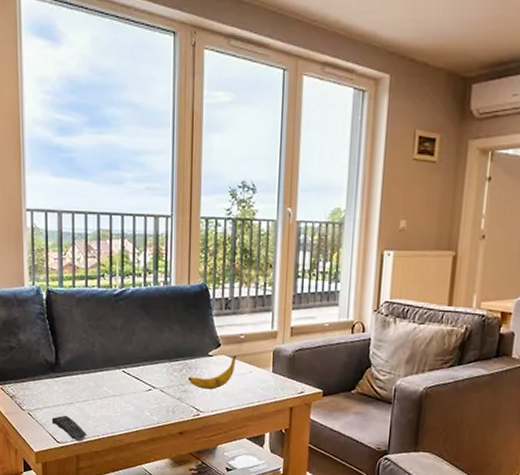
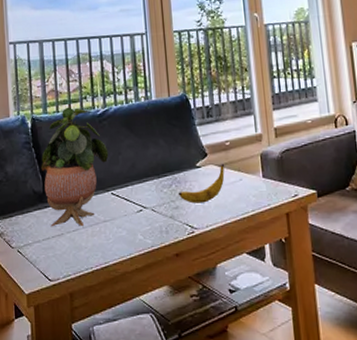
remote control: present [52,415,87,442] -> none [42,248,80,277]
potted plant: none [54,283,123,398] -> present [41,107,109,227]

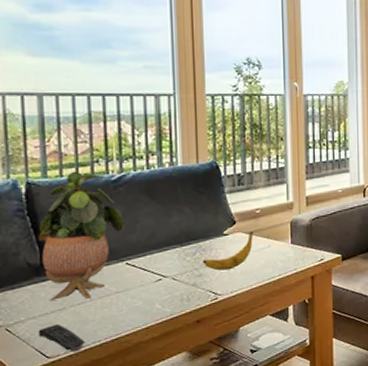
remote control: none [42,248,80,277] -> present [38,323,86,352]

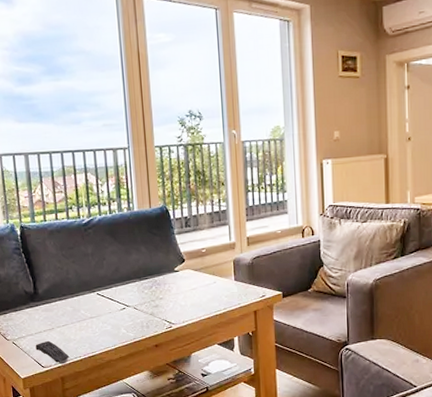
potted plant: present [38,171,124,302] -> none [31,216,94,323]
banana: present [202,231,253,271] -> none [157,269,200,303]

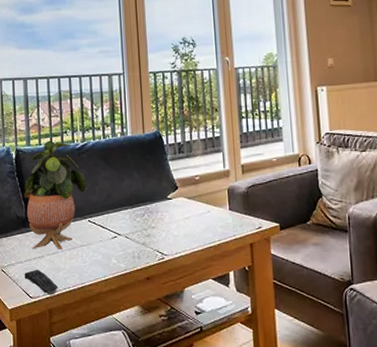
potted plant: none [31,216,94,323] -> present [24,140,87,250]

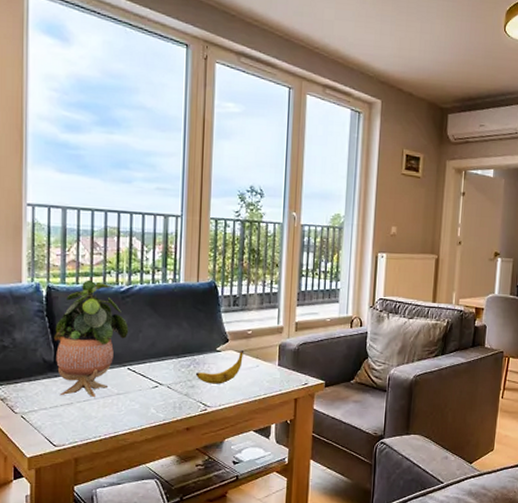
remote control: present [24,269,58,295] -> none [48,416,88,444]
banana: none [150,197,194,232] -> present [195,350,243,384]

